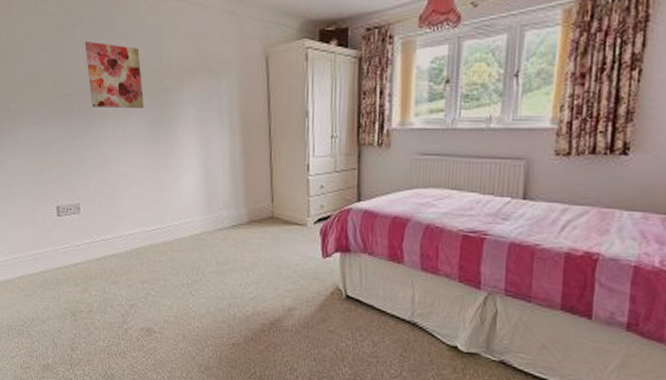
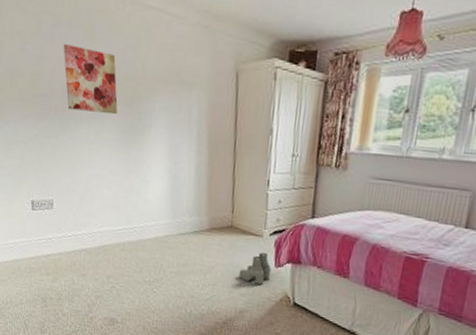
boots: none [284,243,319,278] -> present [238,253,271,285]

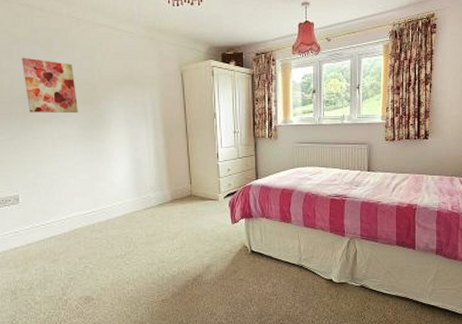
boots: present [238,253,271,285] -> none [202,214,229,240]

